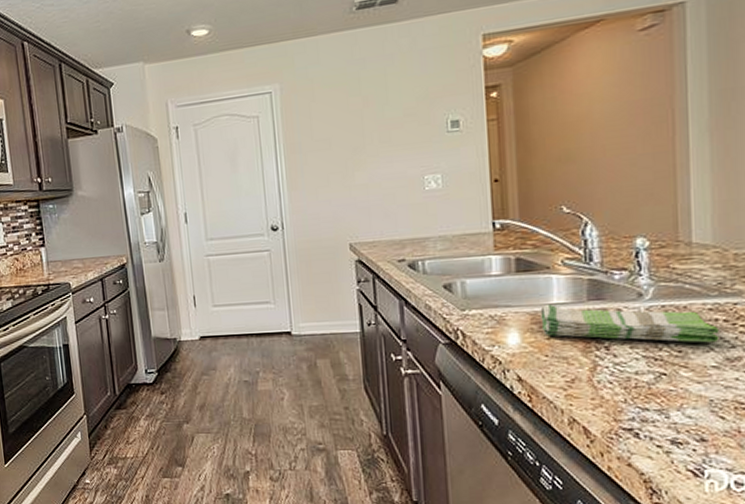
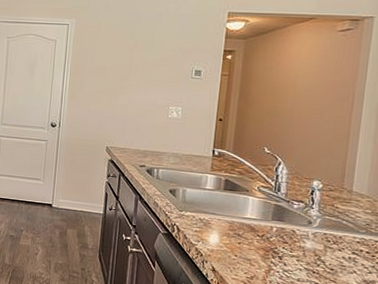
dish towel: present [540,303,720,343] -> none [235,217,362,267]

